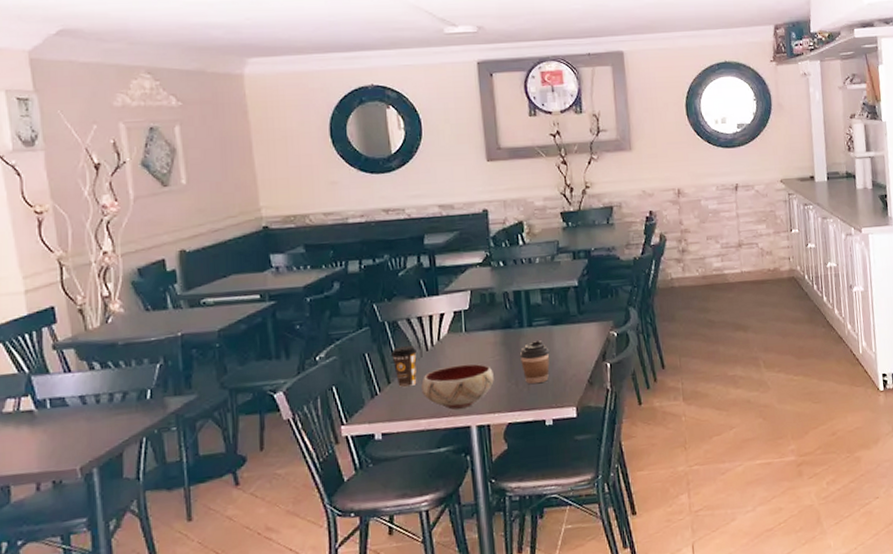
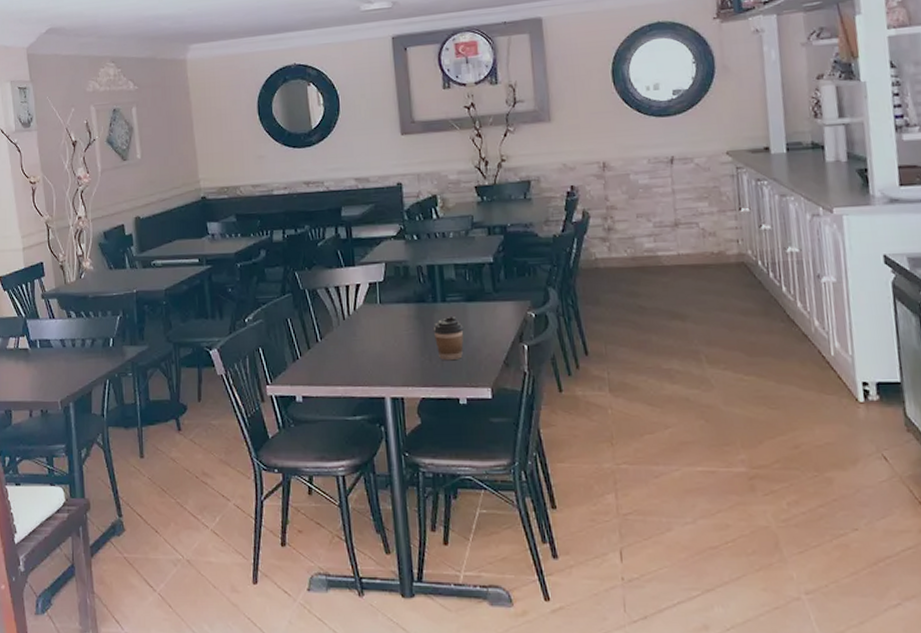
coffee cup: present [391,346,417,388] -> none [311,314,334,354]
bowl: present [421,364,494,410] -> none [339,335,408,379]

